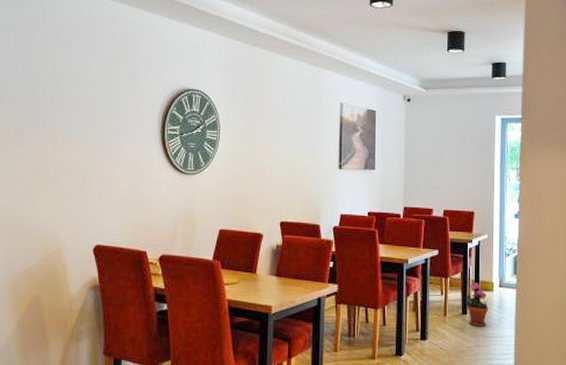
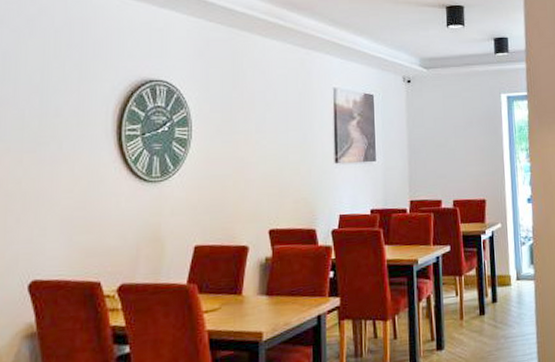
potted plant: present [464,282,489,327] -> none [481,277,508,328]

